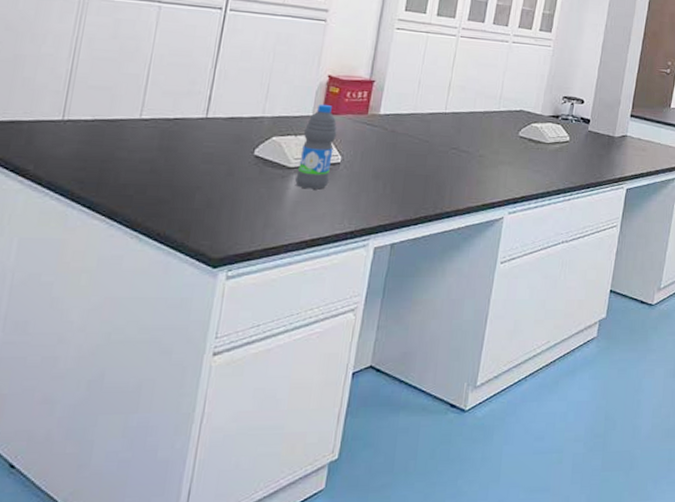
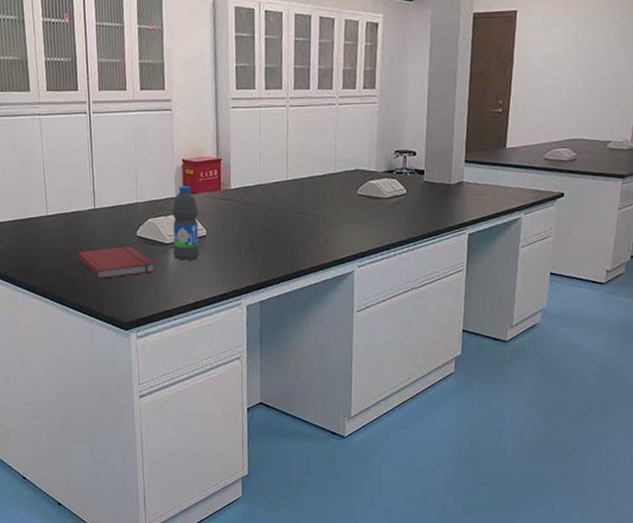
book: none [168,165,270,203] -> present [77,246,155,279]

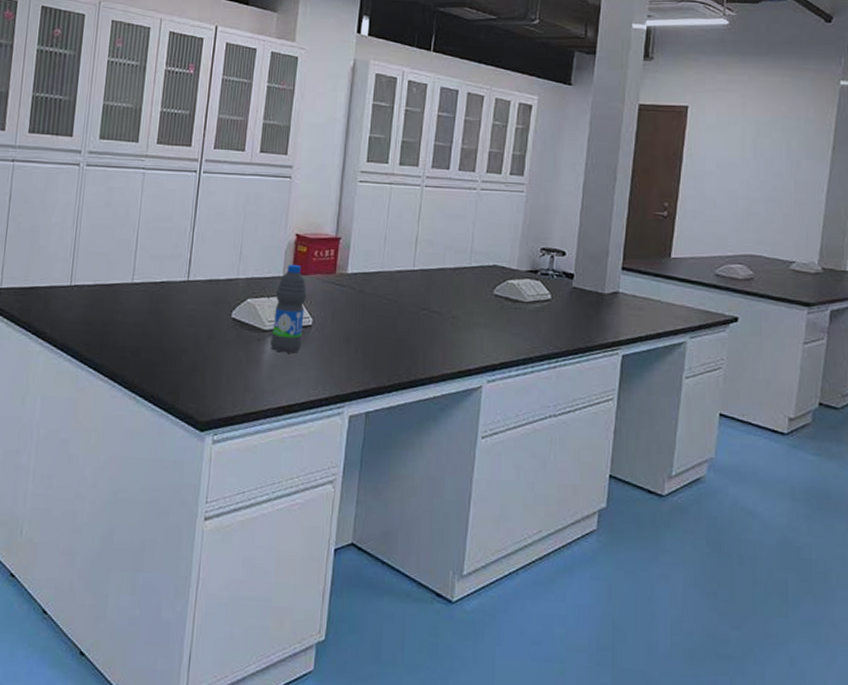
book: present [77,246,155,279] -> none [158,328,247,366]

